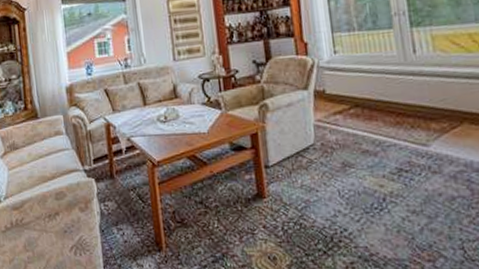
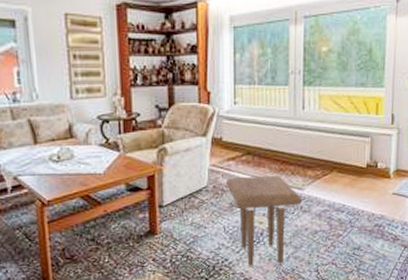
side table: none [335,129,430,240] -> present [226,175,303,267]

